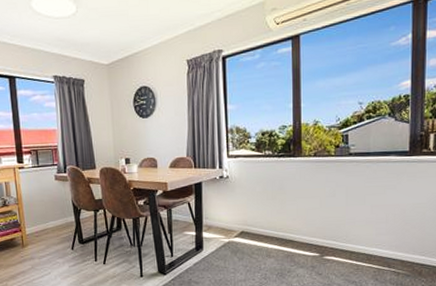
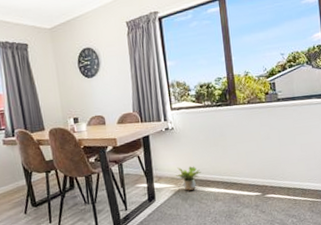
potted plant: none [227,218,255,243] -> present [176,166,201,191]

